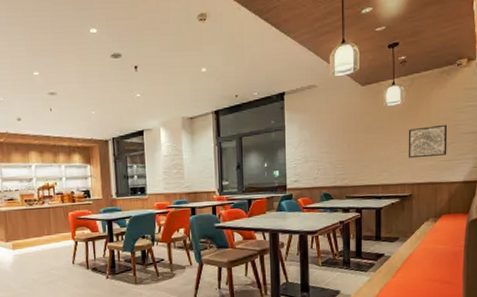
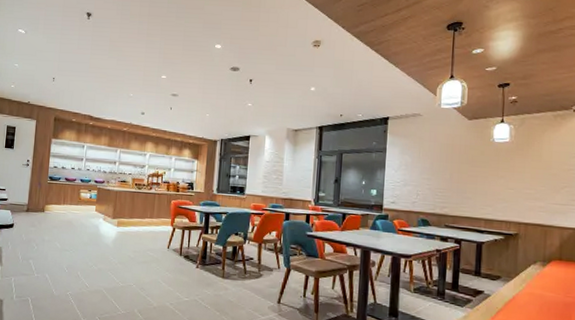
wall art: present [408,124,448,159] -> none [515,167,561,199]

